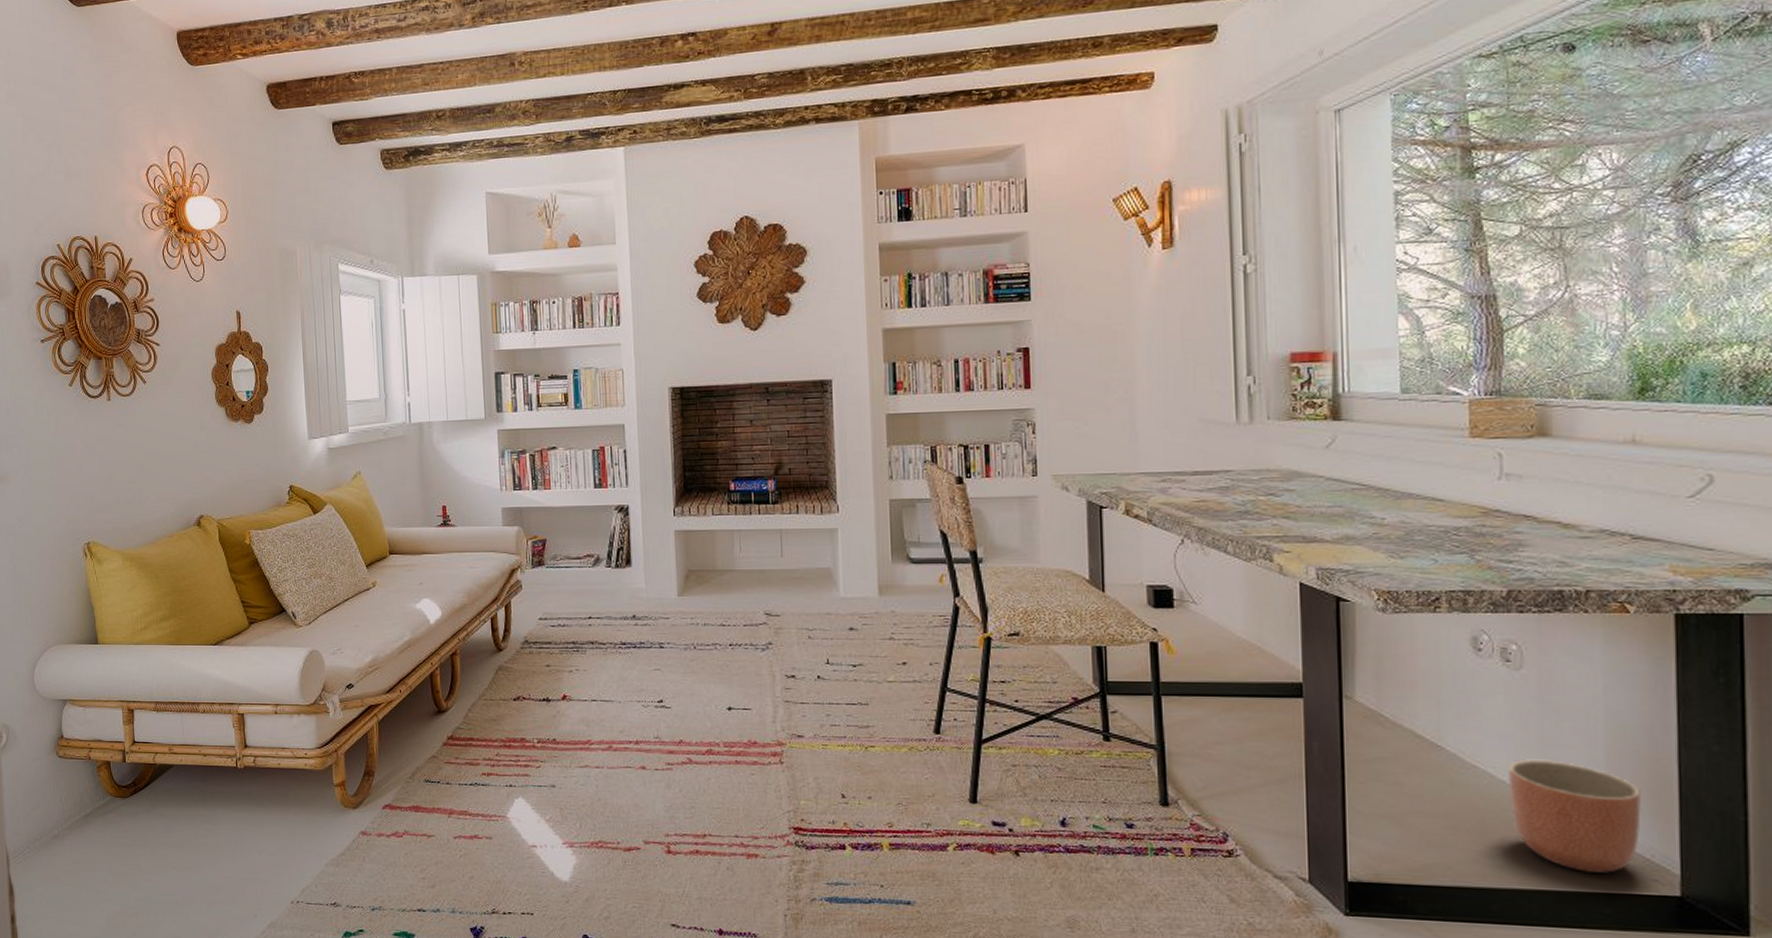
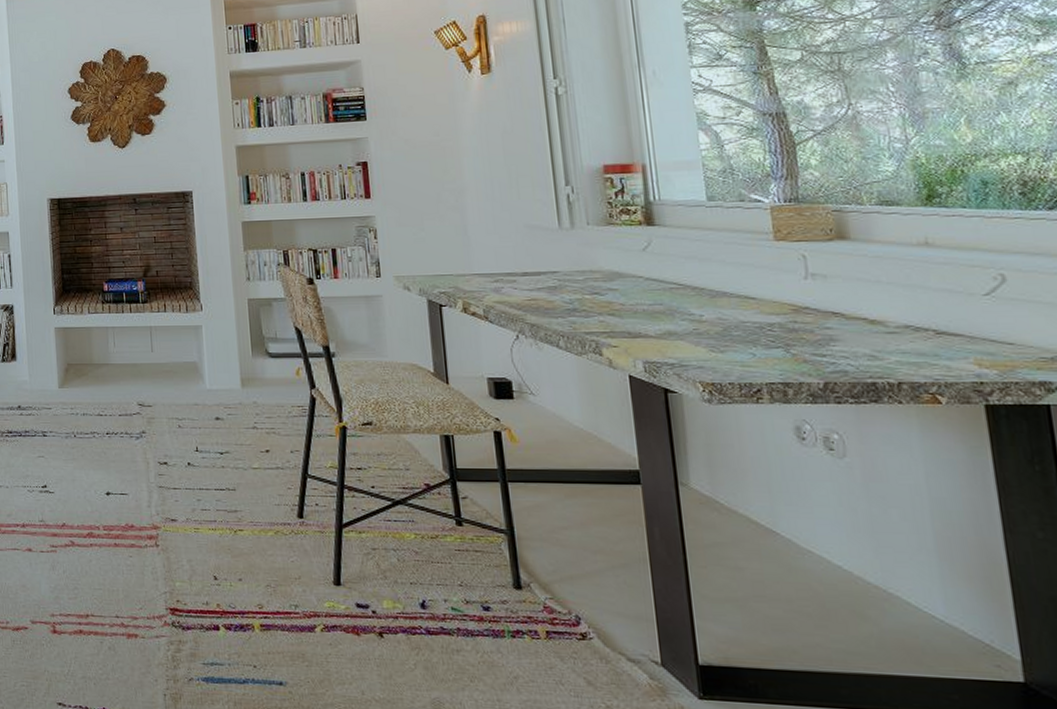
planter: present [1509,759,1641,873] -> none [842,544,977,658]

